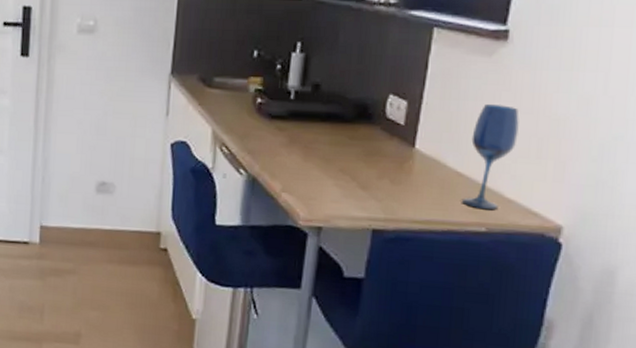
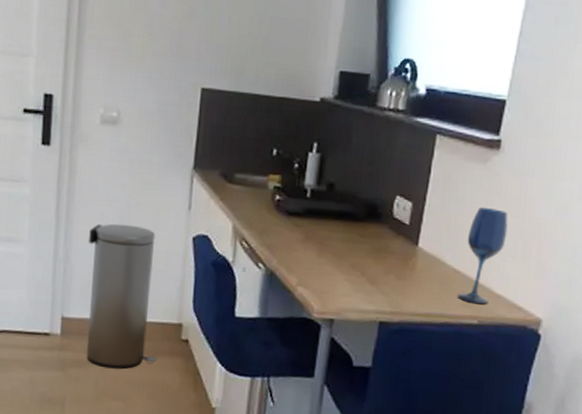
pedal bin: none [64,132,136,278] -> present [86,223,158,369]

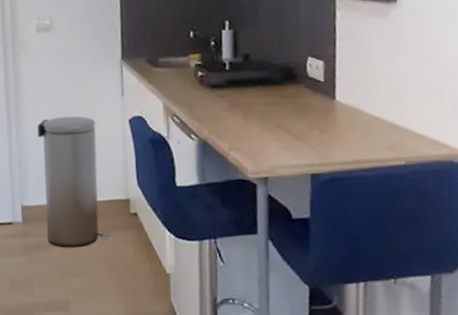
wineglass: present [457,208,508,305] -> none [380,56,418,146]

